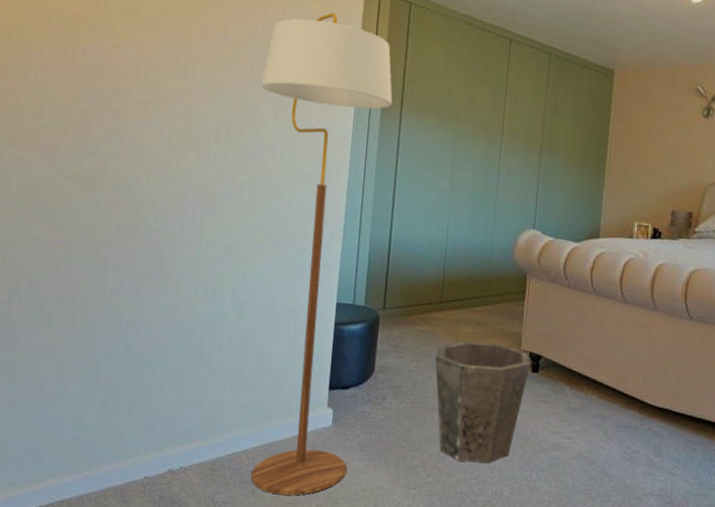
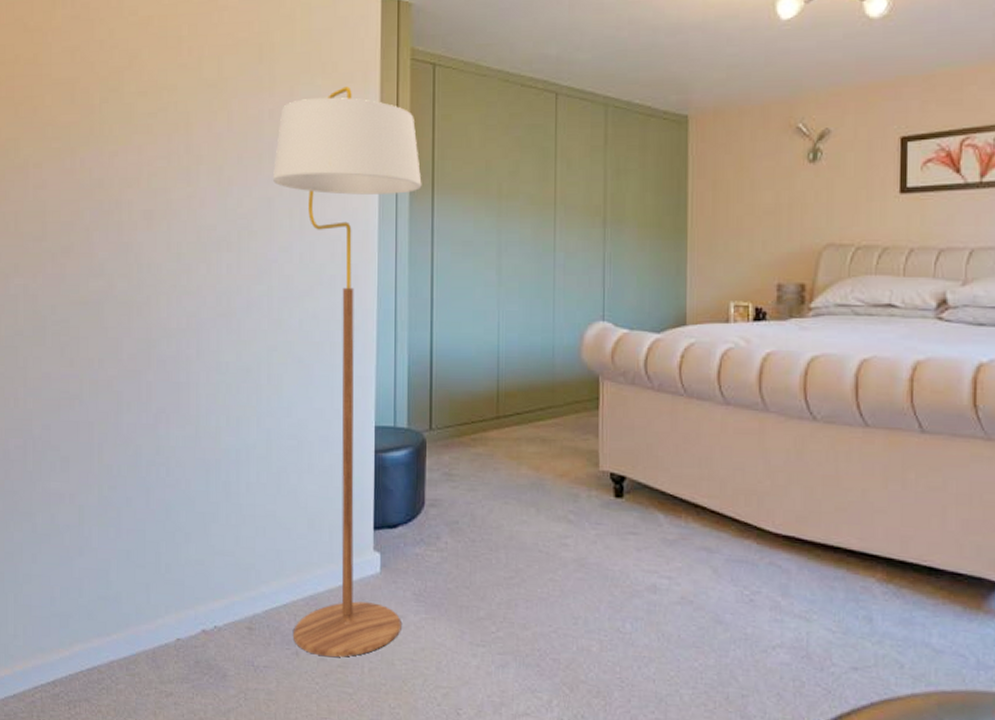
waste bin: present [435,342,531,463] -> none [496,463,613,612]

